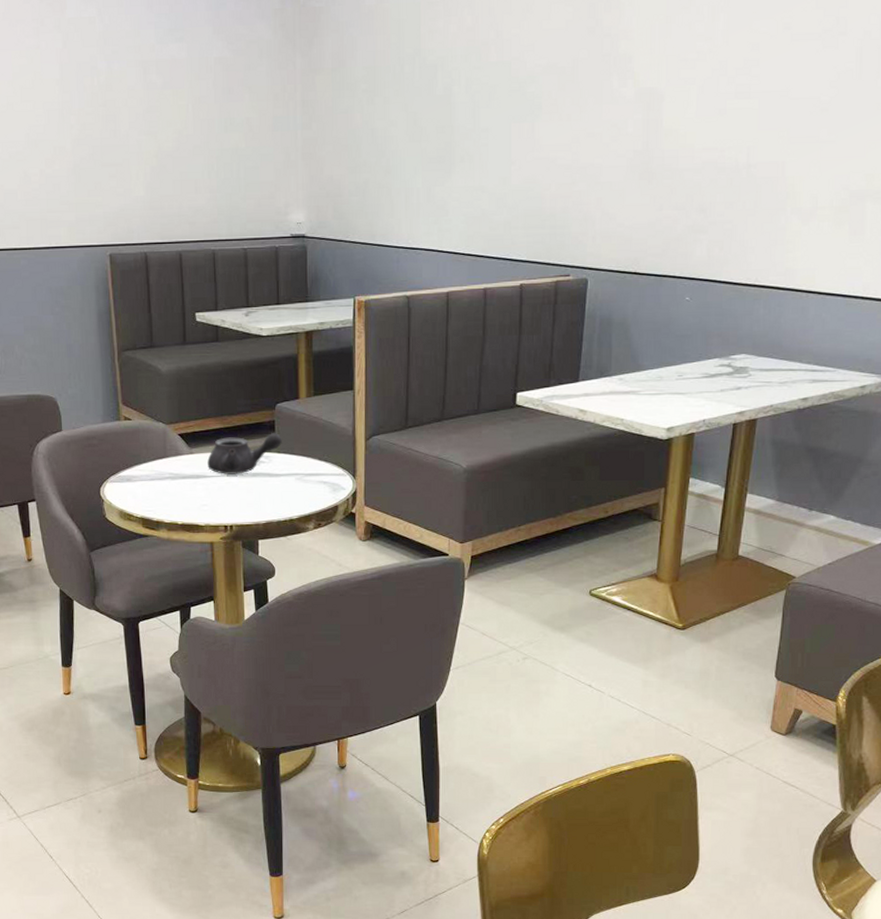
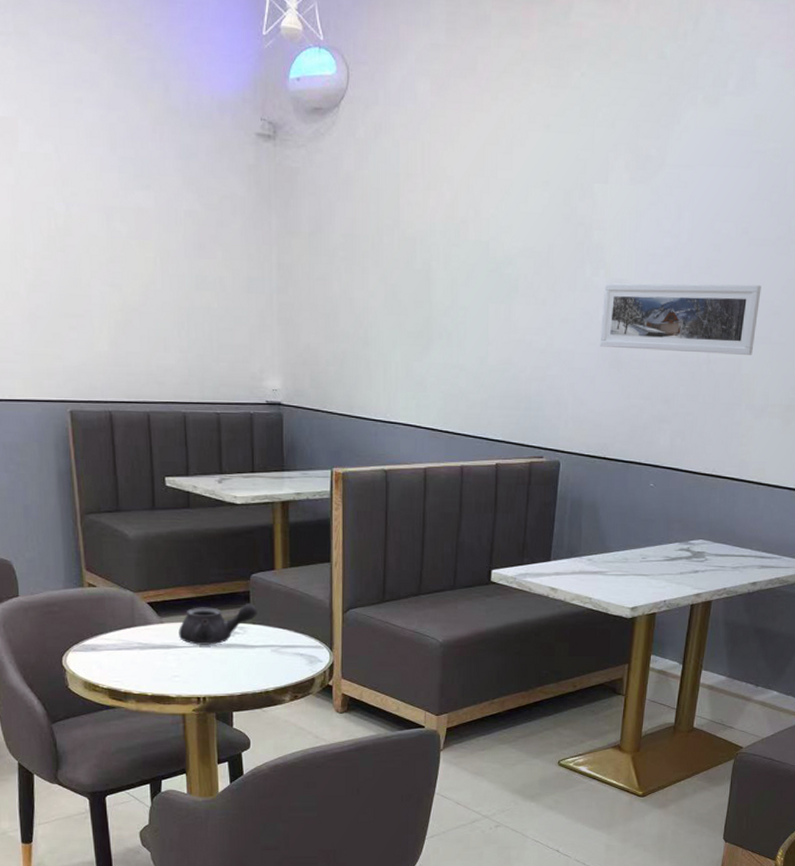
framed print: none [628,81,807,159] -> present [599,283,762,355]

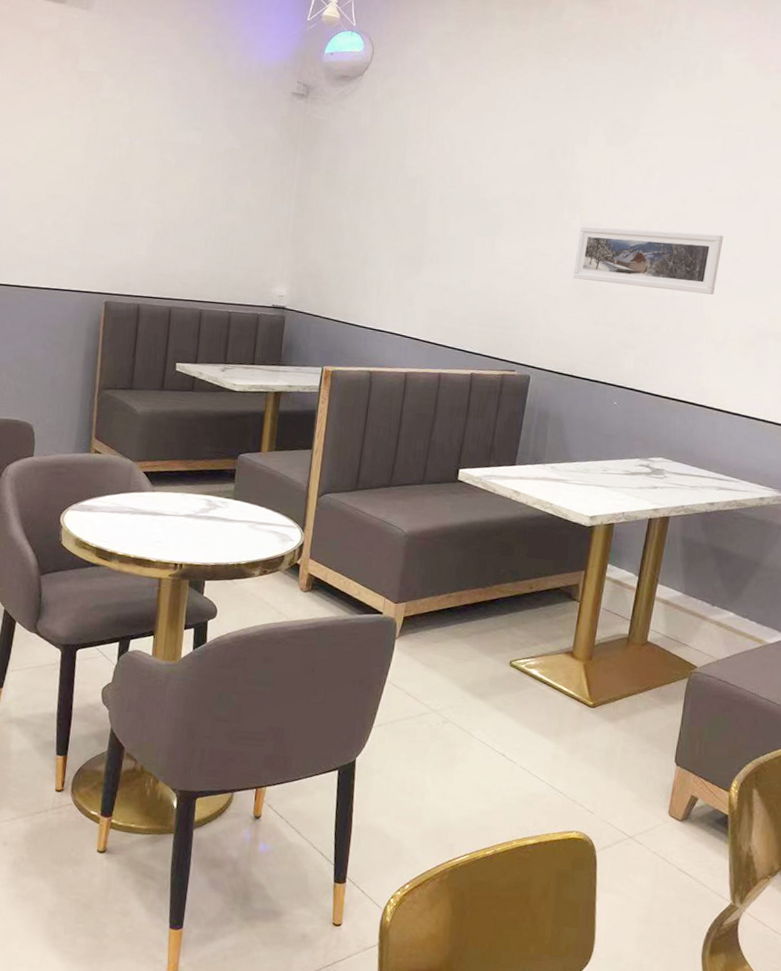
teapot: present [179,604,257,645] -> none [167,480,240,516]

